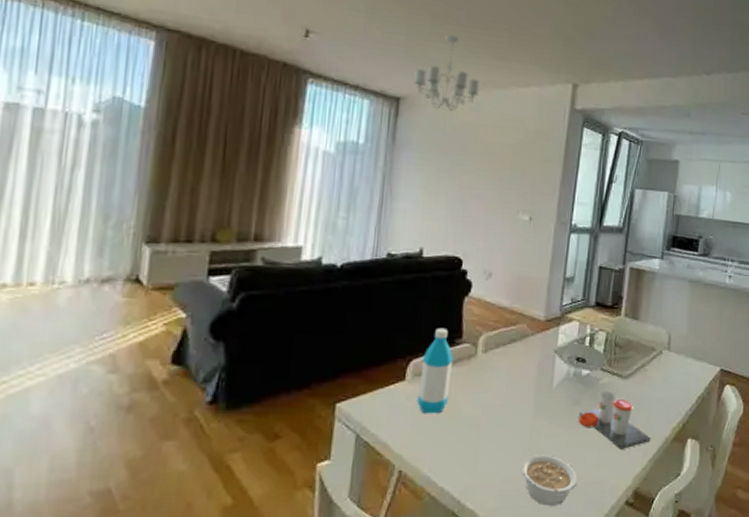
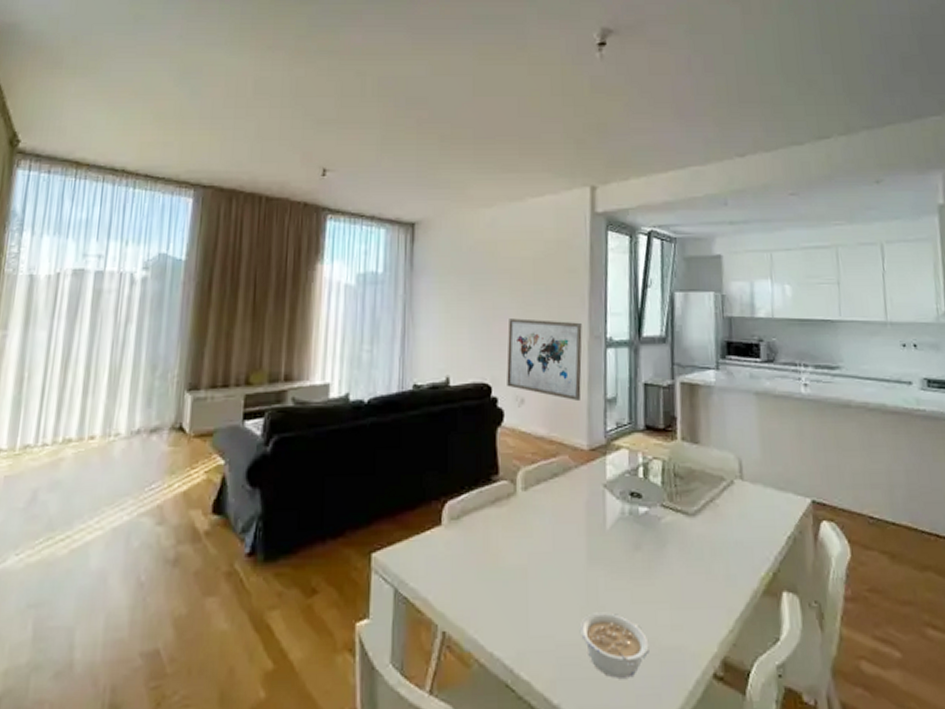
chandelier: present [414,35,481,112] -> none [427,154,494,231]
water bottle: present [417,327,454,414] -> none [456,463,492,564]
wall art: none [477,199,551,279] -> present [507,318,582,402]
cup: present [579,390,651,449] -> none [641,531,735,606]

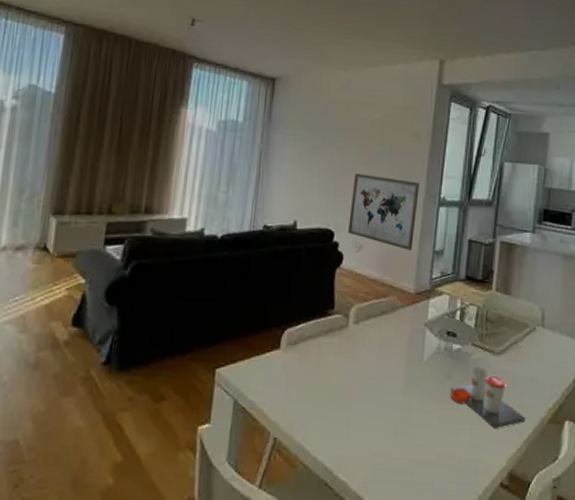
legume: present [579,612,649,678] -> none [392,429,450,483]
cup: none [641,531,735,606] -> present [450,366,526,428]

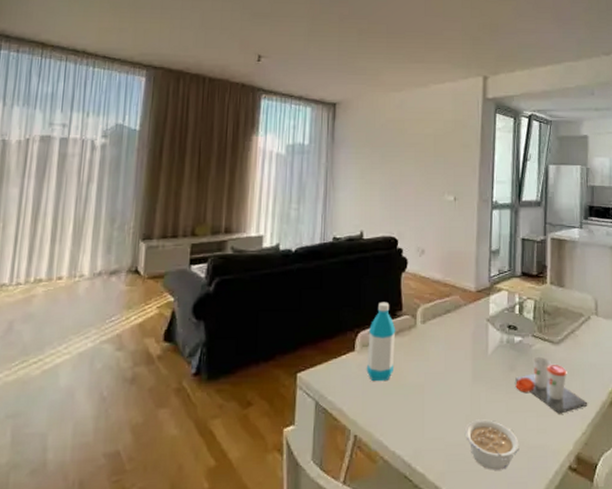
water bottle: none [291,298,326,383] -> present [366,301,396,382]
wall art: present [348,173,420,252] -> none [410,184,473,253]
legume: none [392,429,450,483] -> present [464,419,519,470]

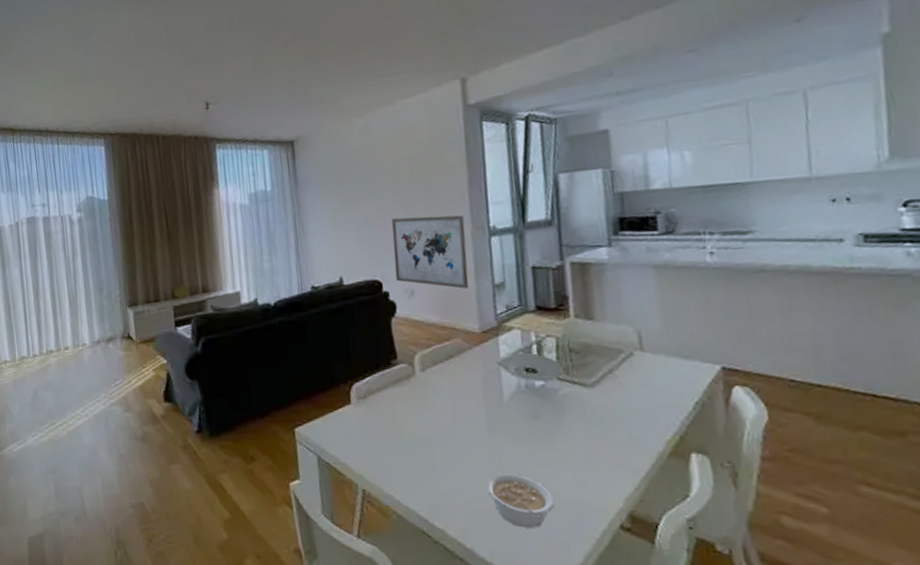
water bottle: present [366,301,396,382] -> none [363,350,396,435]
wall art: none [410,184,473,253] -> present [392,215,469,290]
cup: present [515,356,588,414] -> none [541,401,639,467]

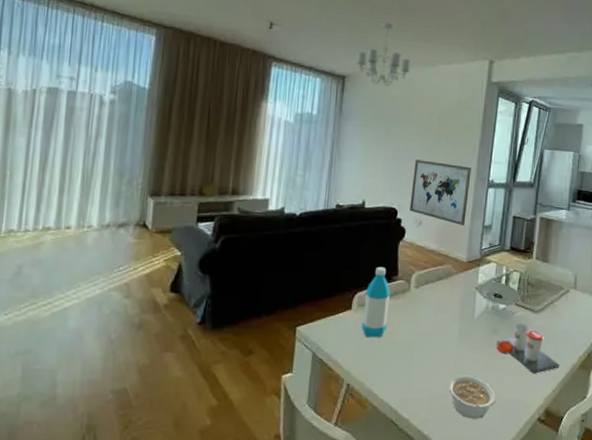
chandelier: none [301,67,365,143] -> present [356,22,411,87]
water bottle: none [363,350,396,435] -> present [361,266,391,338]
cup: none [541,401,639,467] -> present [497,322,560,374]

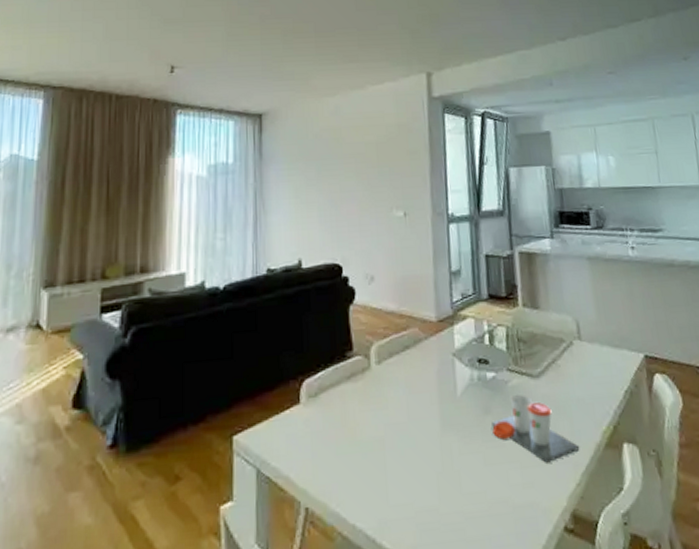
chandelier: present [356,22,411,87] -> none [273,47,337,120]
water bottle: present [361,266,391,338] -> none [314,341,348,440]
wall art: present [410,159,471,226] -> none [355,200,427,276]
legume: present [447,375,496,419] -> none [436,476,503,539]

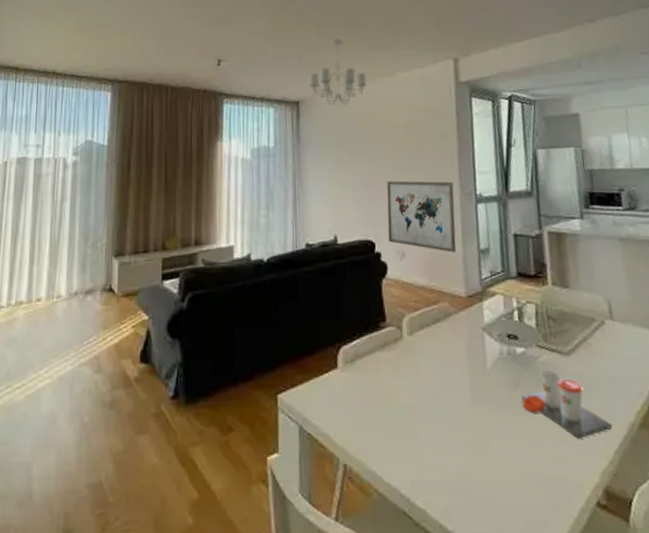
chandelier: none [273,47,337,120] -> present [309,38,368,106]
wall art: none [355,200,427,276] -> present [386,180,456,253]

